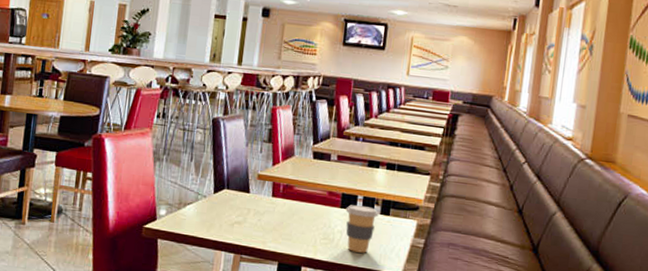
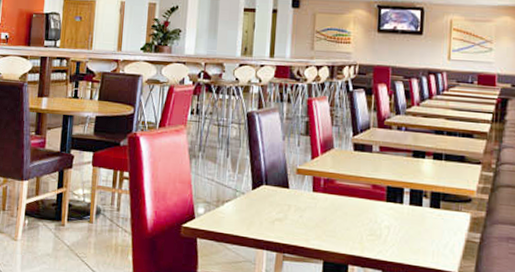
coffee cup: present [345,204,379,253] -> none [392,198,428,250]

